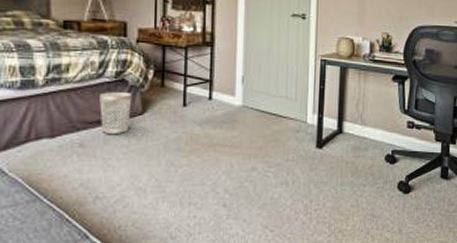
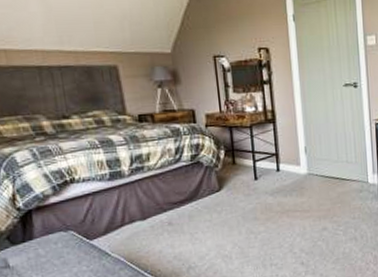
wastebasket: present [99,92,132,134] -> none [179,173,210,211]

